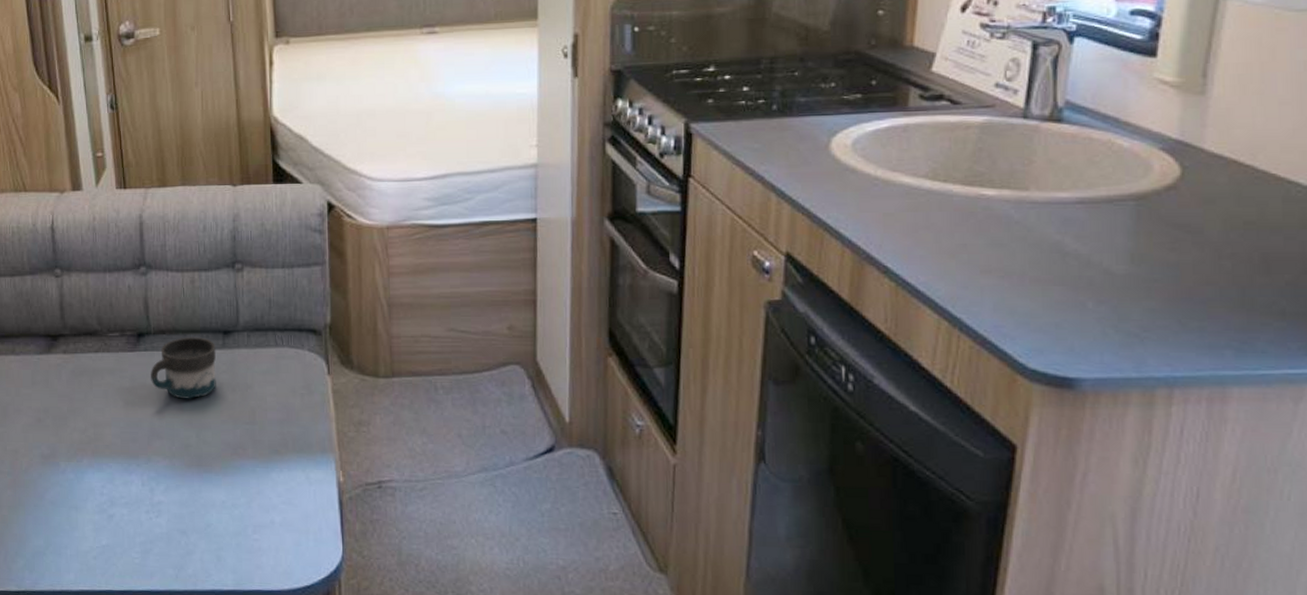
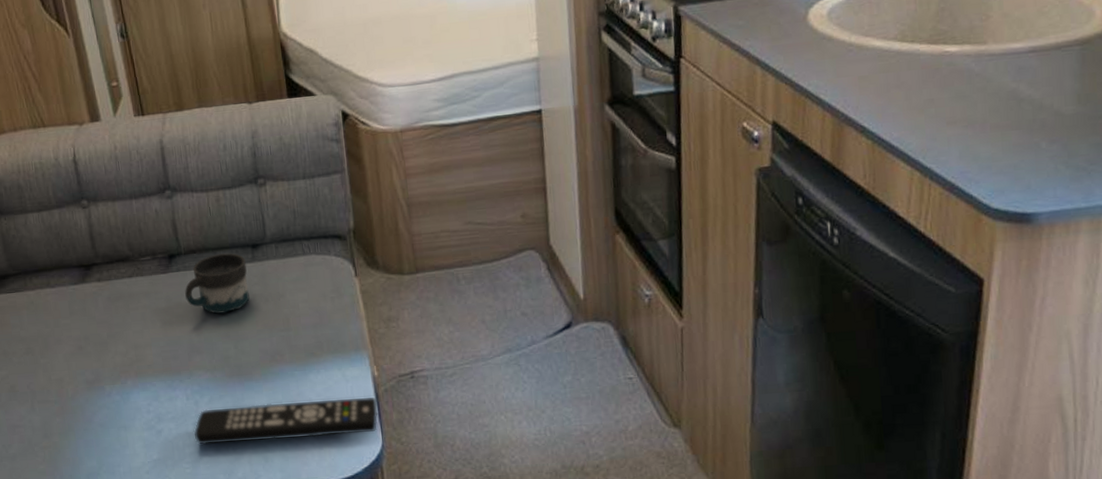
remote control: none [146,498,341,542] -> present [193,397,379,445]

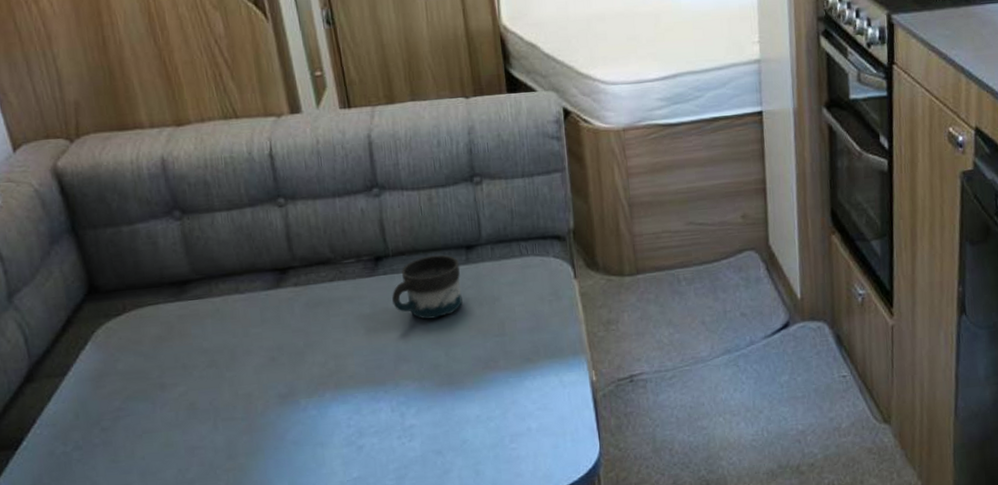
remote control: present [193,397,379,445] -> none [398,403,596,460]

